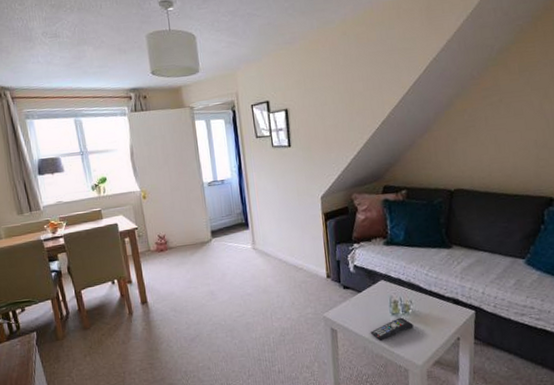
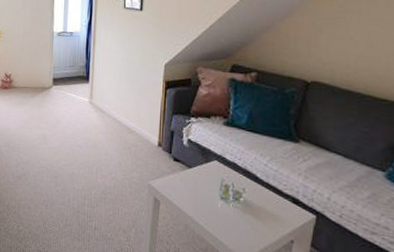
remote control: present [370,317,414,341] -> none [194,203,243,223]

